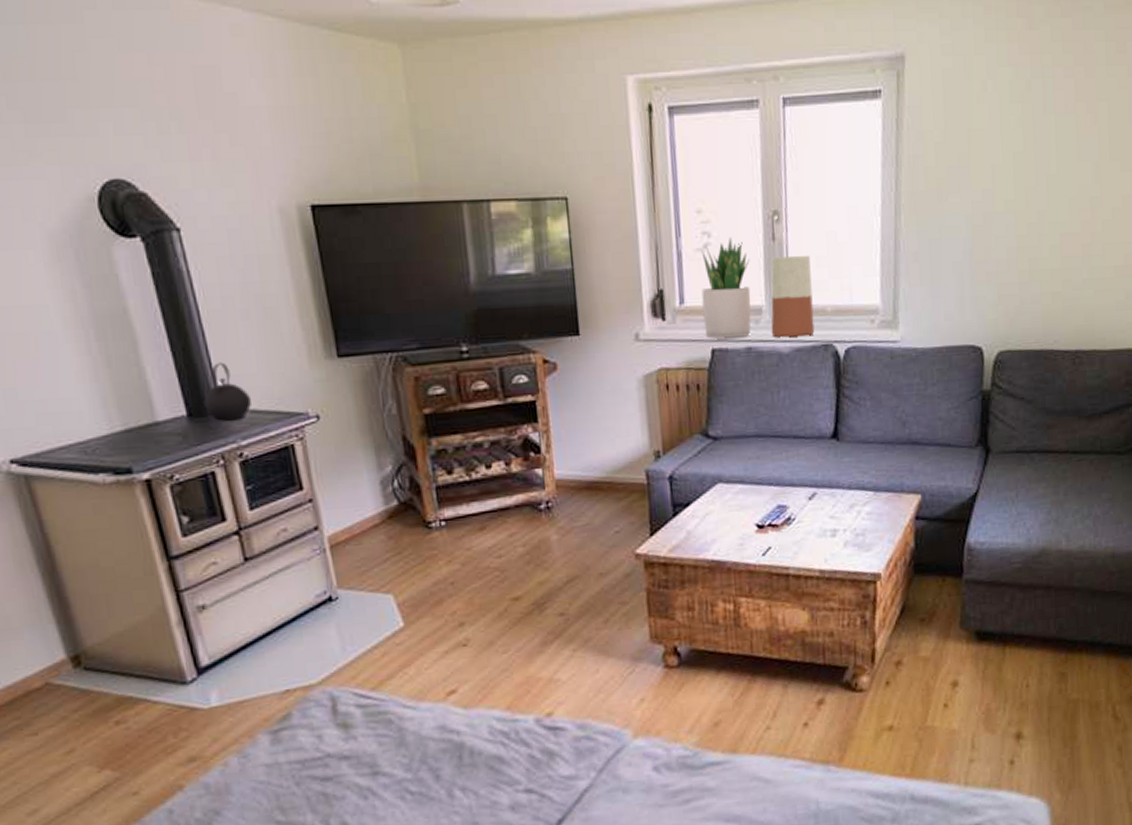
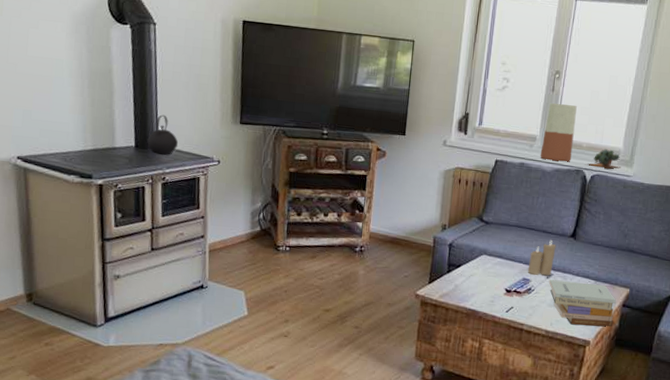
planter: present [701,238,751,340] -> none [493,85,534,155]
candle: none [781,447,815,498] -> present [527,240,556,276]
books: none [812,495,907,557] -> present [548,279,616,327]
succulent plant: none [834,309,883,338] -> present [585,149,621,170]

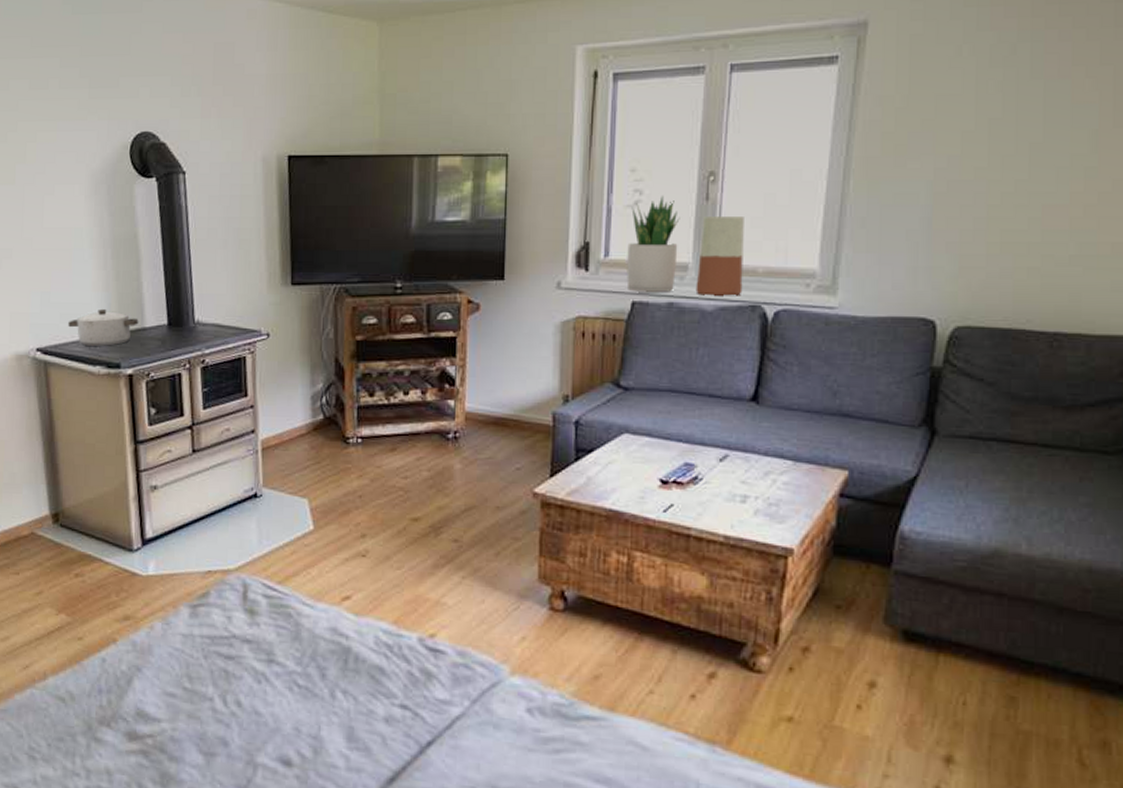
cooking pot: none [47,128,110,160] -> present [68,308,139,347]
kettle: present [147,114,178,155] -> none [182,282,218,332]
planter: none [493,85,534,155] -> present [626,196,680,293]
candle: present [527,240,556,276] -> none [690,407,730,458]
books: present [548,279,616,327] -> none [723,463,828,528]
succulent plant: present [585,149,621,170] -> none [763,273,819,301]

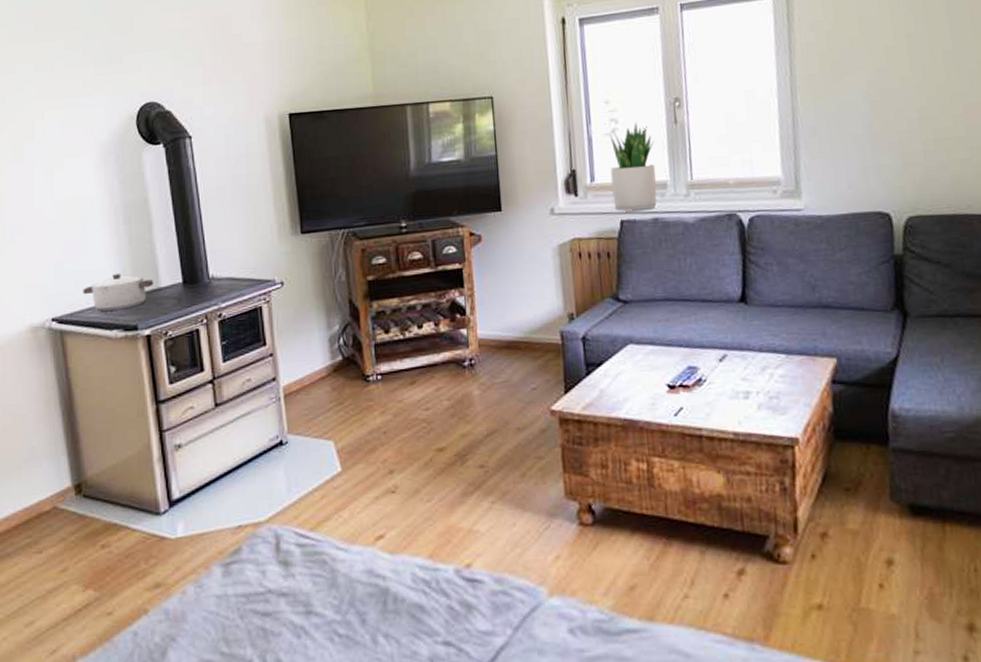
vase: present [695,217,744,296] -> none [674,135,718,209]

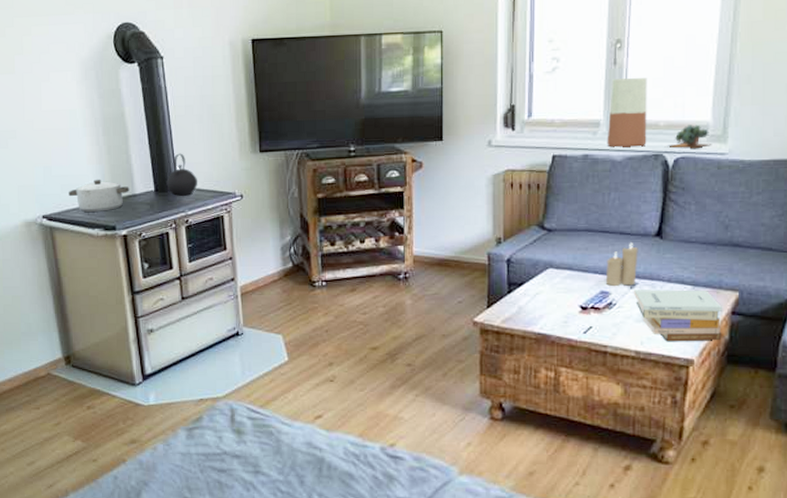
kettle: none [196,239,231,287] -> present [166,153,197,196]
planter: present [609,123,657,212] -> none [547,62,592,148]
vase: none [674,135,718,209] -> present [607,78,647,148]
candle: none [690,310,725,360] -> present [605,242,638,286]
books: none [723,359,826,420] -> present [633,289,722,342]
succulent plant: none [737,181,786,208] -> present [664,124,712,150]

